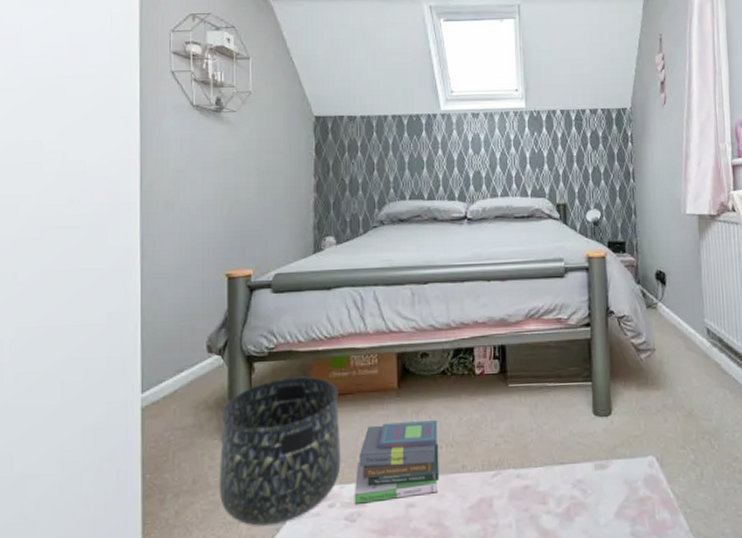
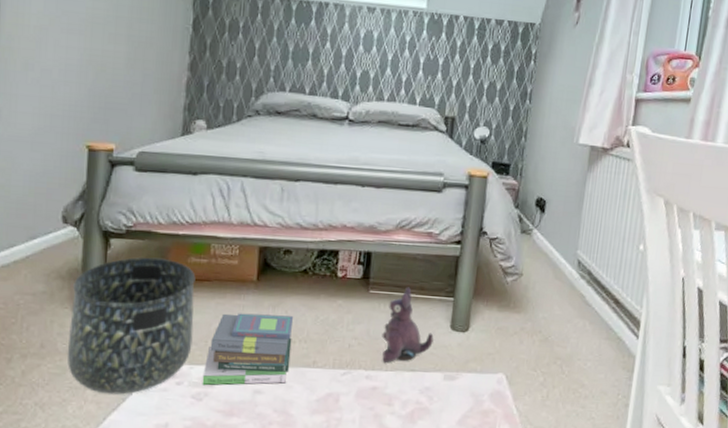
plush toy: none [526,376,578,458] -> present [382,287,434,363]

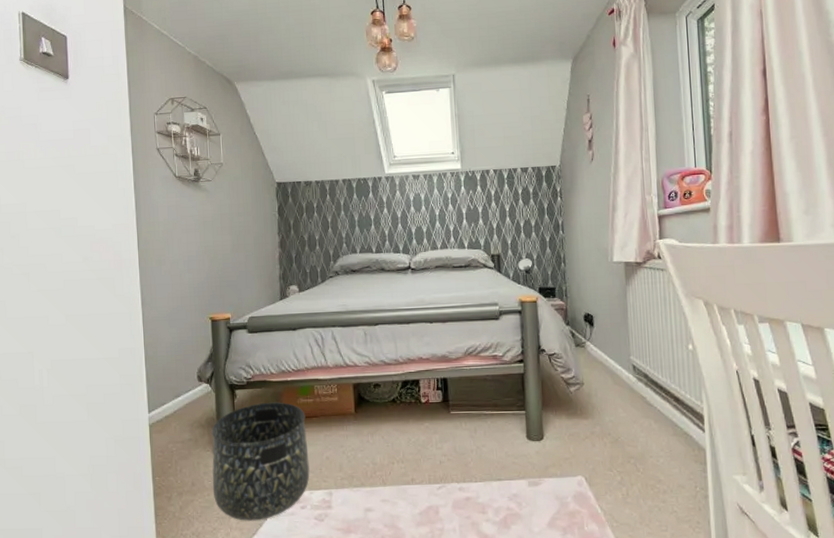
books: present [202,313,294,386] -> none [321,441,393,508]
plush toy: present [382,287,434,363] -> none [467,405,513,474]

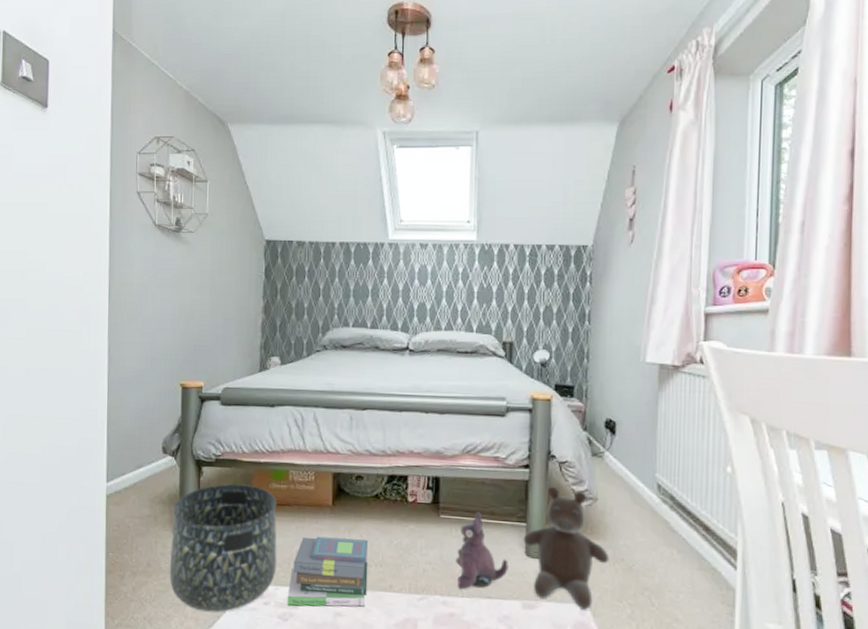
books: none [321,441,393,508] -> present [287,536,369,608]
plush toy: none [467,405,513,474] -> present [455,512,508,589]
teddy bear: none [523,376,599,481] -> present [523,486,610,610]

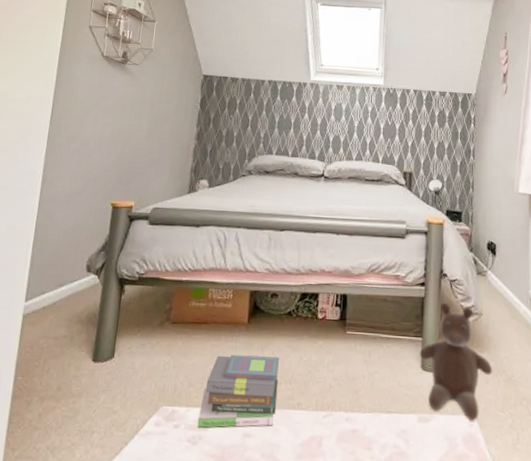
basket: present [169,483,277,612] -> none [79,302,195,438]
plush toy: present [455,512,508,589] -> none [359,327,406,404]

